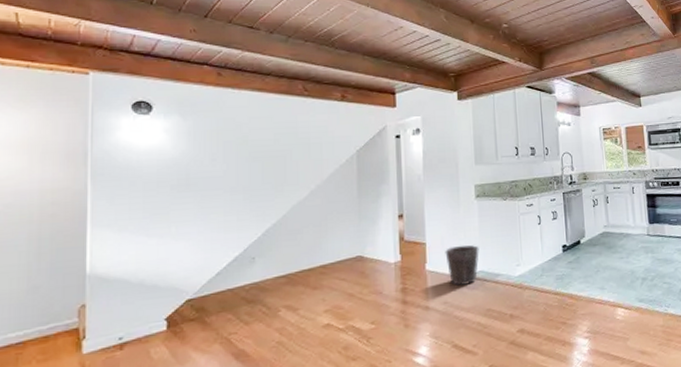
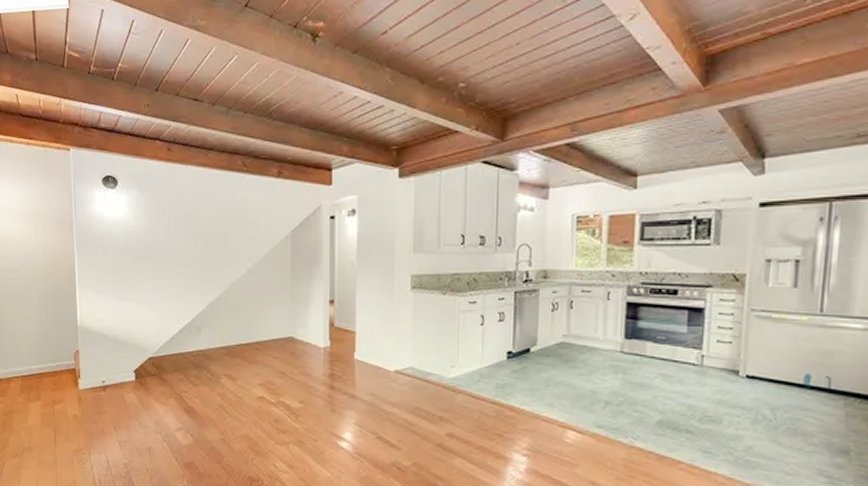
waste bin: present [445,245,479,286] -> none [375,338,411,379]

